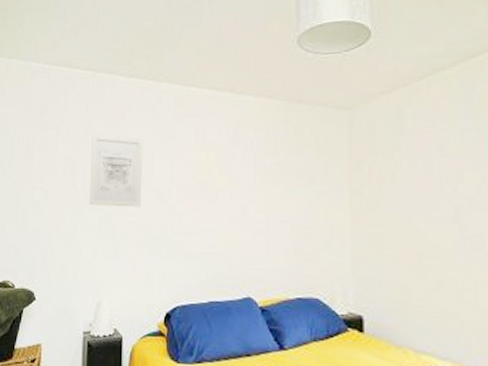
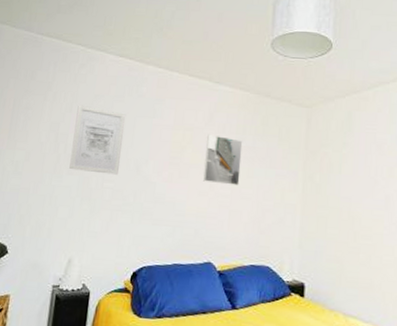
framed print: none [234,152,275,208] -> present [203,134,243,186]

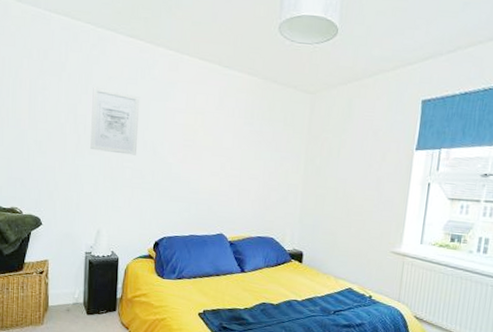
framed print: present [203,134,243,186] -> none [215,118,251,167]

